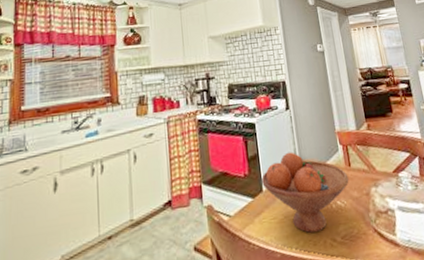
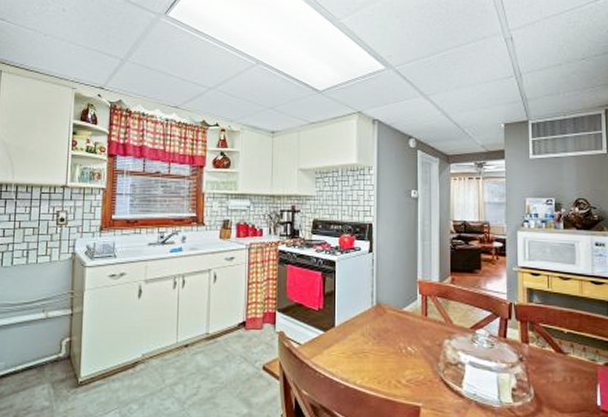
fruit bowl: present [262,152,349,233] -> none [335,294,423,371]

